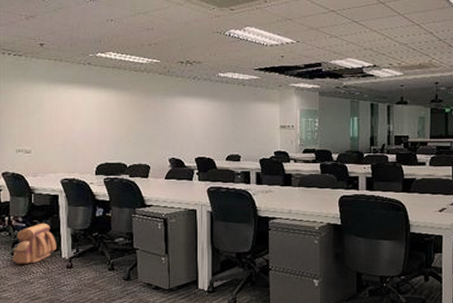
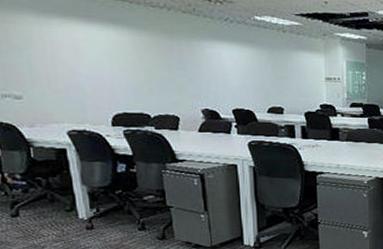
backpack: present [12,223,56,264] -> none [13,180,71,227]

